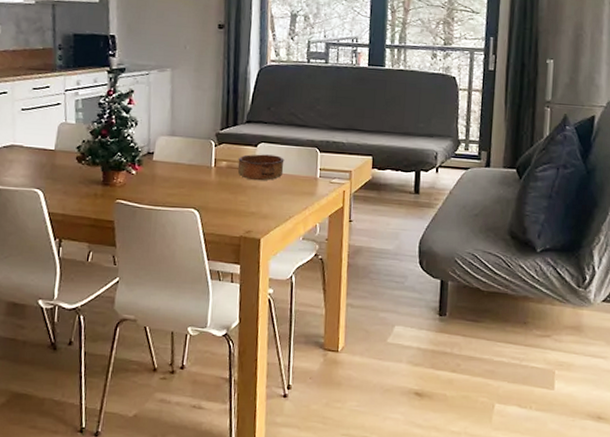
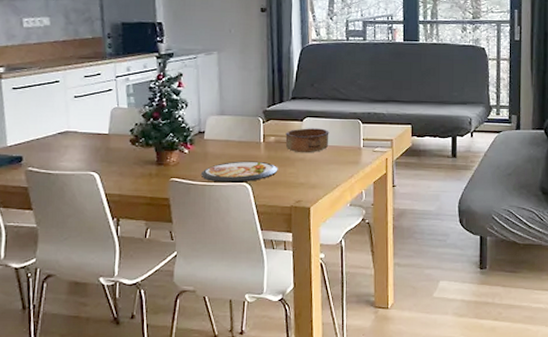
dish: none [147,185,229,209] -> present [200,161,278,183]

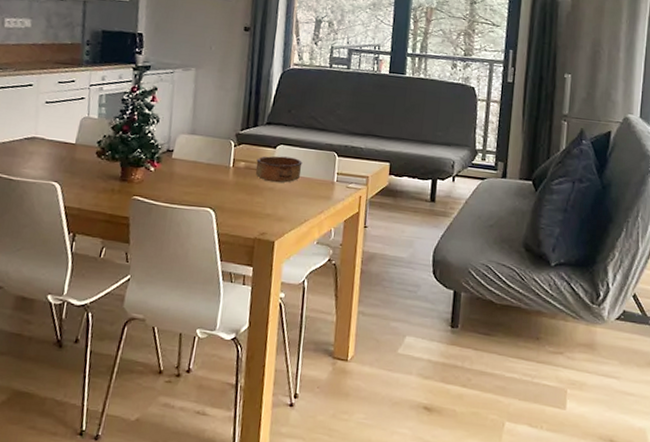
dish: present [200,161,278,183] -> none [164,184,245,208]

